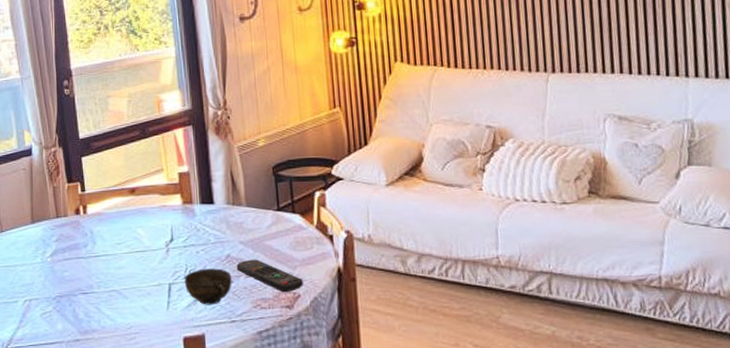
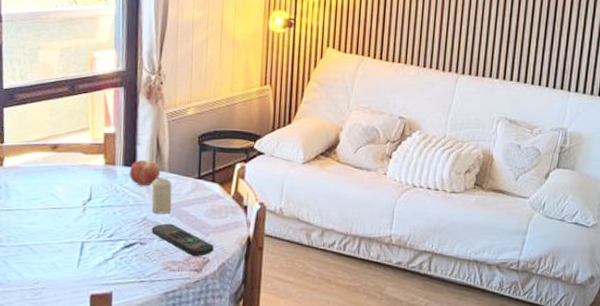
cup: present [184,268,232,305] -> none [97,229,146,265]
fruit: none [207,196,239,223] -> present [129,159,161,186]
candle: none [231,212,254,250] -> present [151,177,172,214]

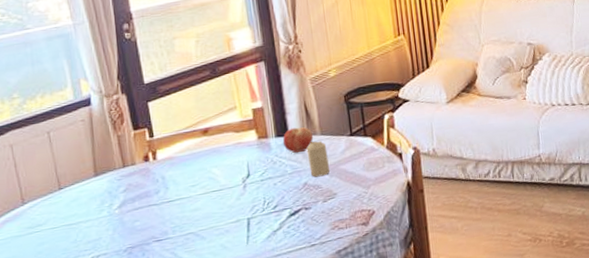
remote control: present [151,223,214,257] -> none [313,183,377,212]

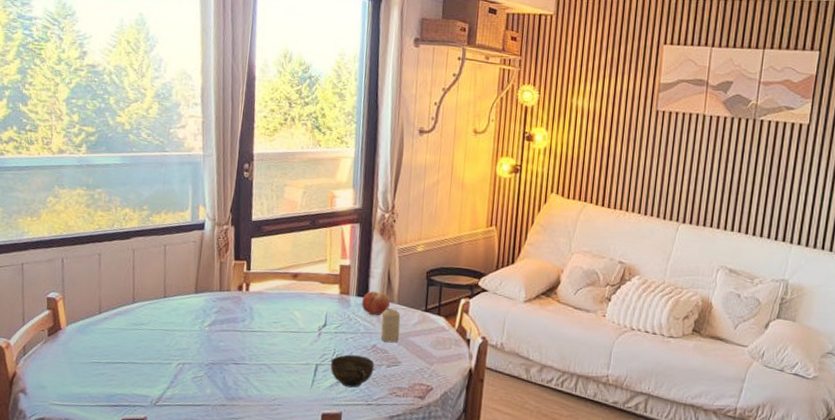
cup: none [262,197,310,234] -> present [330,354,375,388]

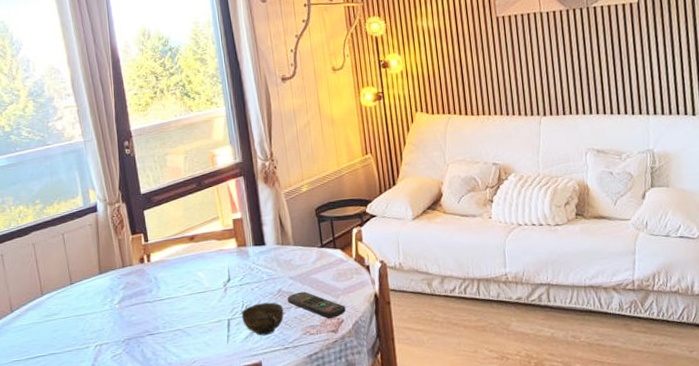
fruit: present [361,291,391,316] -> none [259,237,287,262]
remote control: none [379,351,437,385] -> present [287,291,346,319]
candle: present [380,308,401,343] -> none [281,251,302,285]

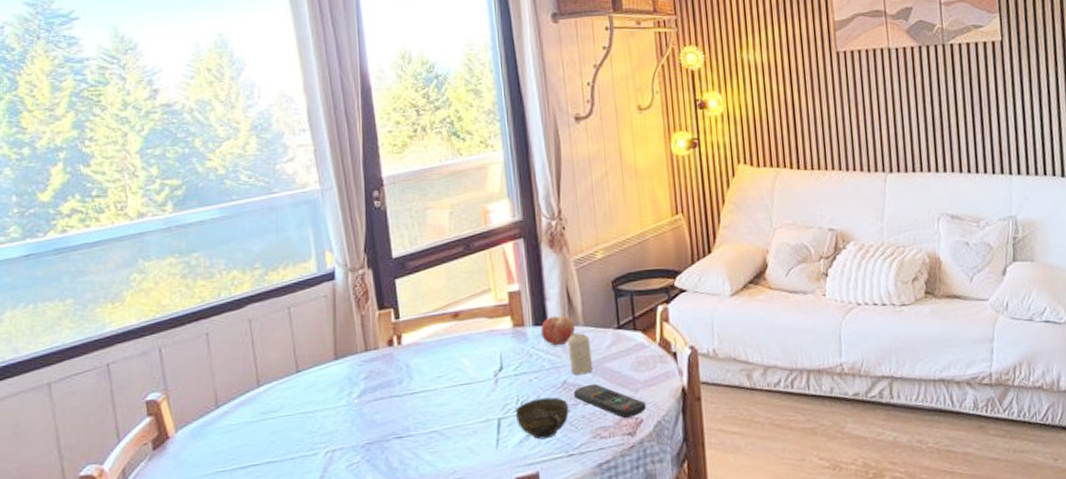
fruit: none [259,237,287,262] -> present [540,315,576,346]
candle: none [281,251,302,285] -> present [567,333,592,375]

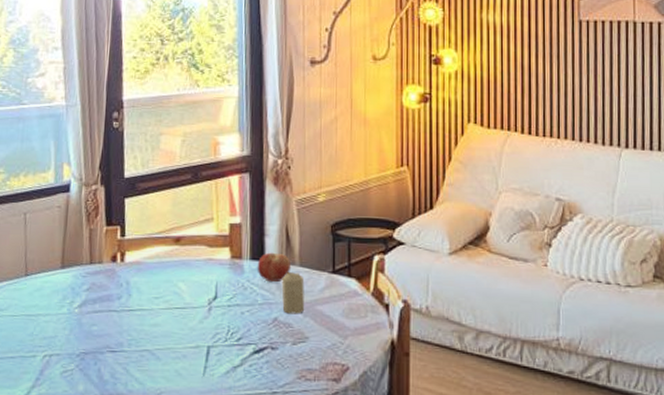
cup: present [515,397,569,440] -> none [224,332,277,373]
remote control: present [573,383,646,419] -> none [283,324,353,364]

